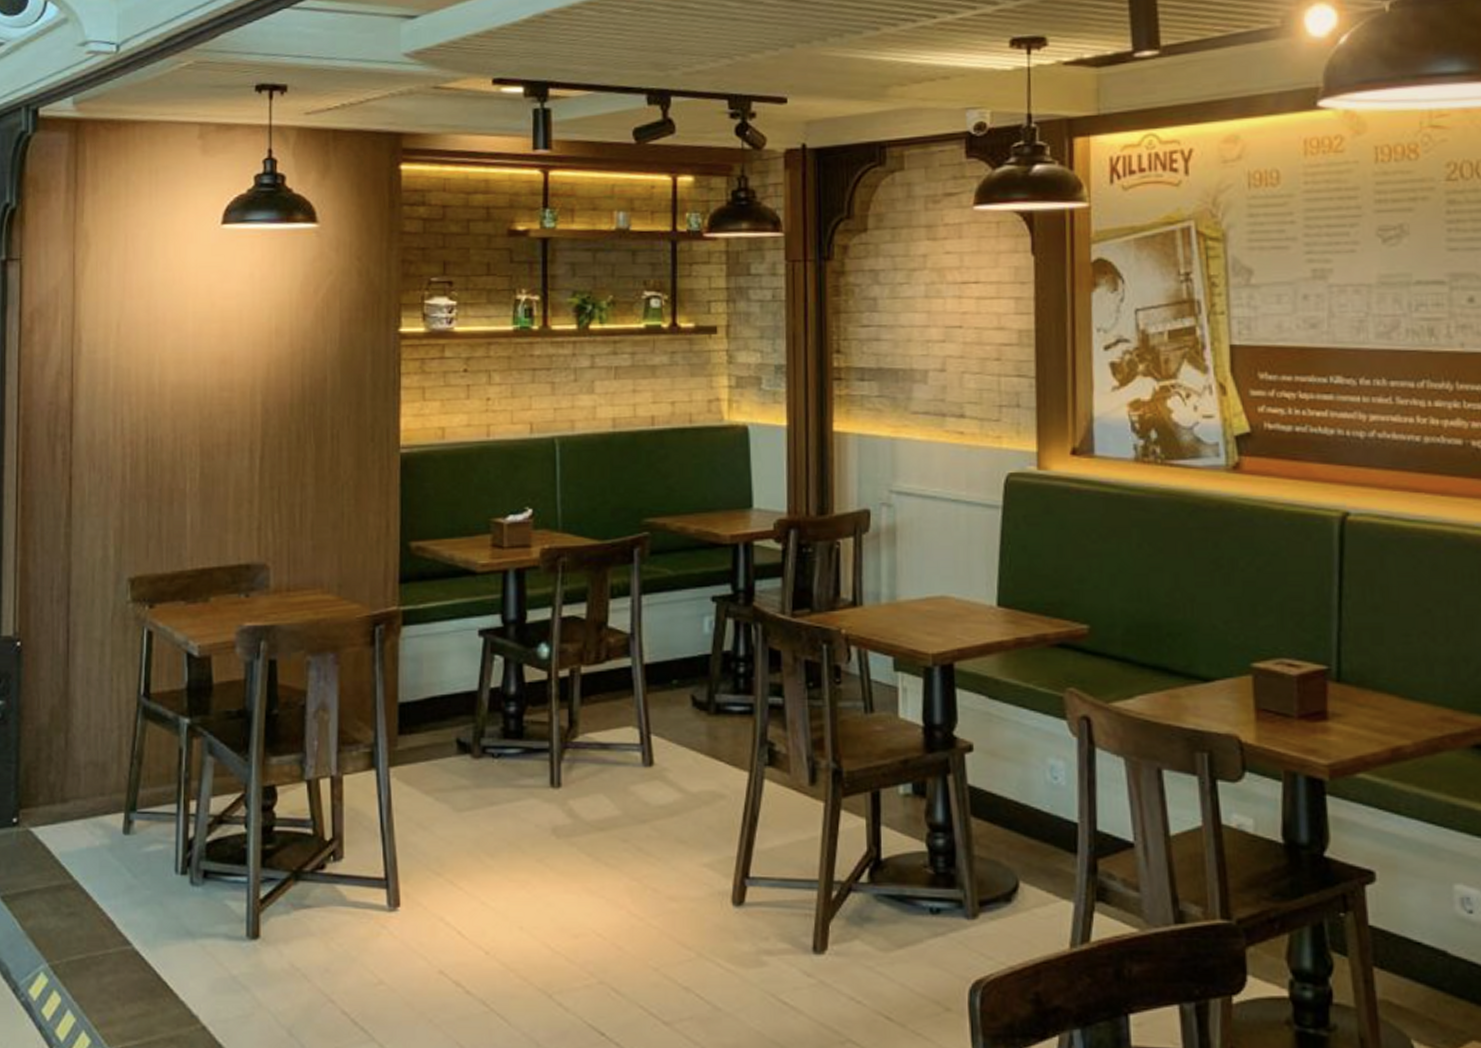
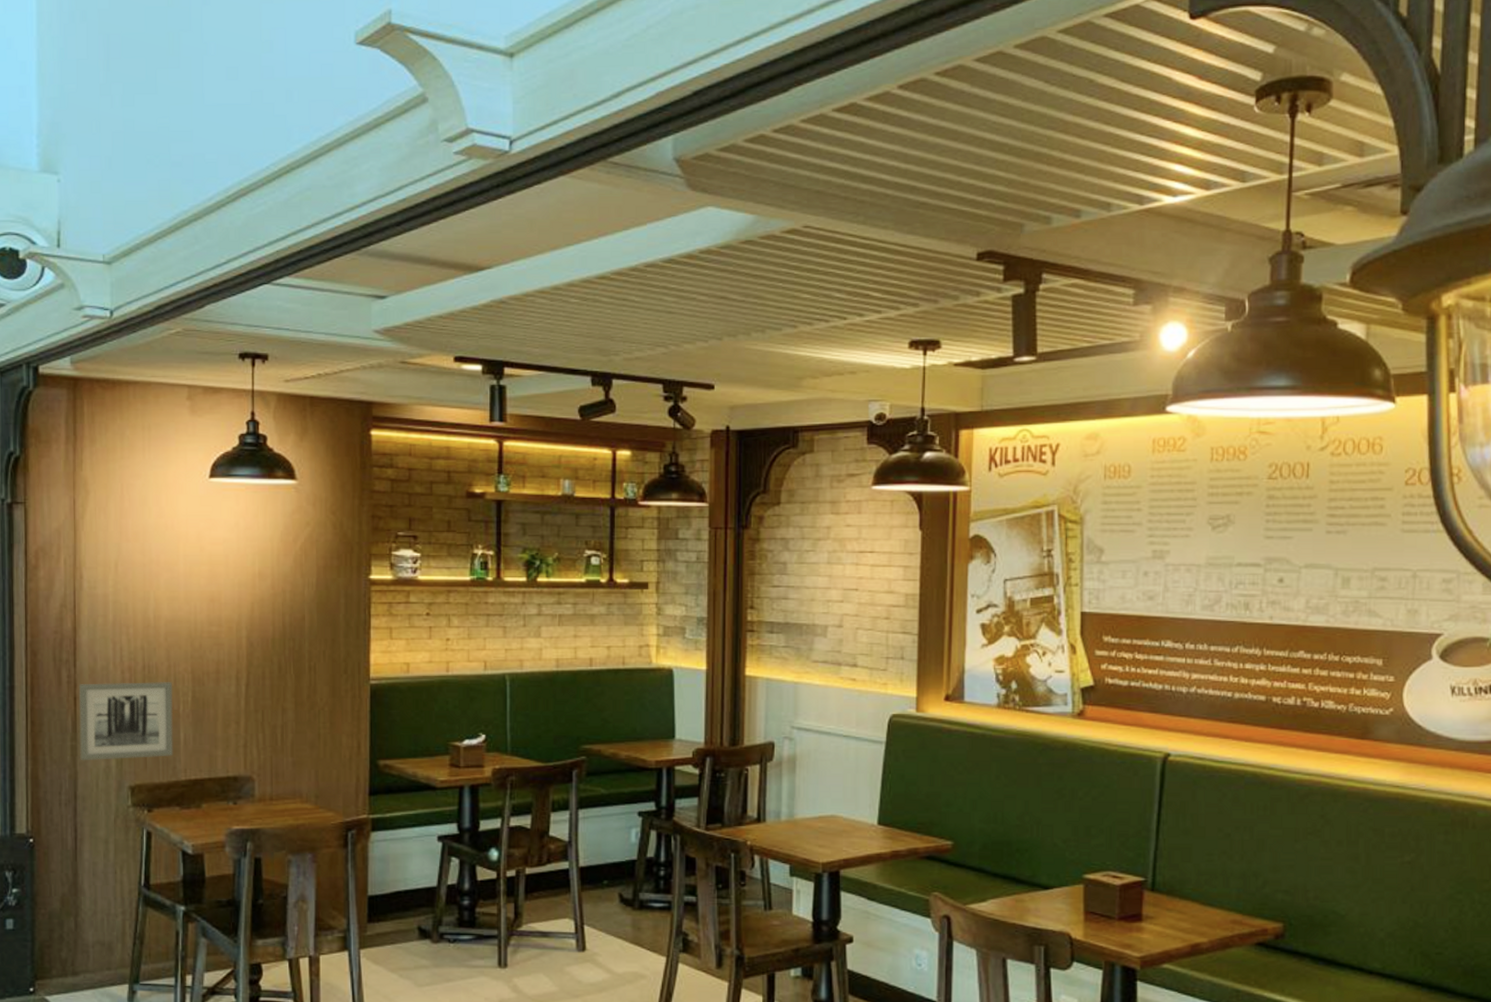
wall art: none [74,455,179,550] -> present [78,681,173,761]

